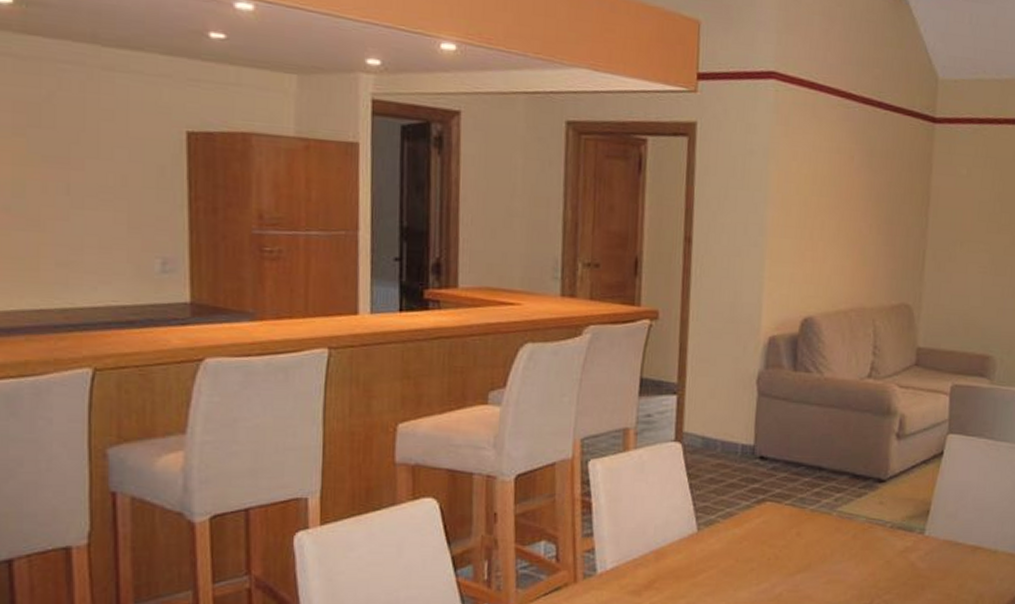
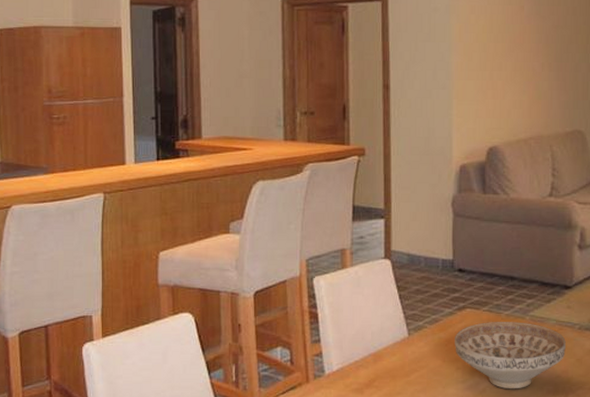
decorative bowl: none [750,517,875,594] -> present [455,322,566,390]

